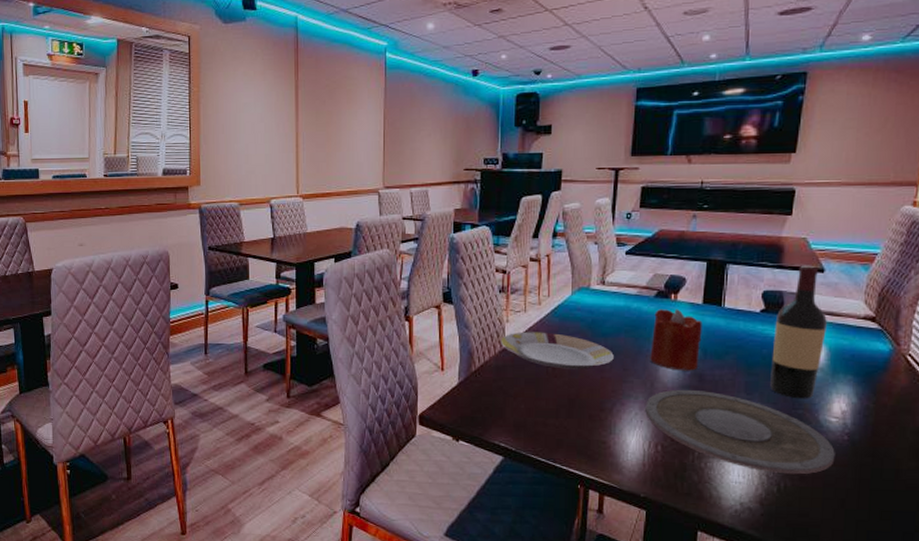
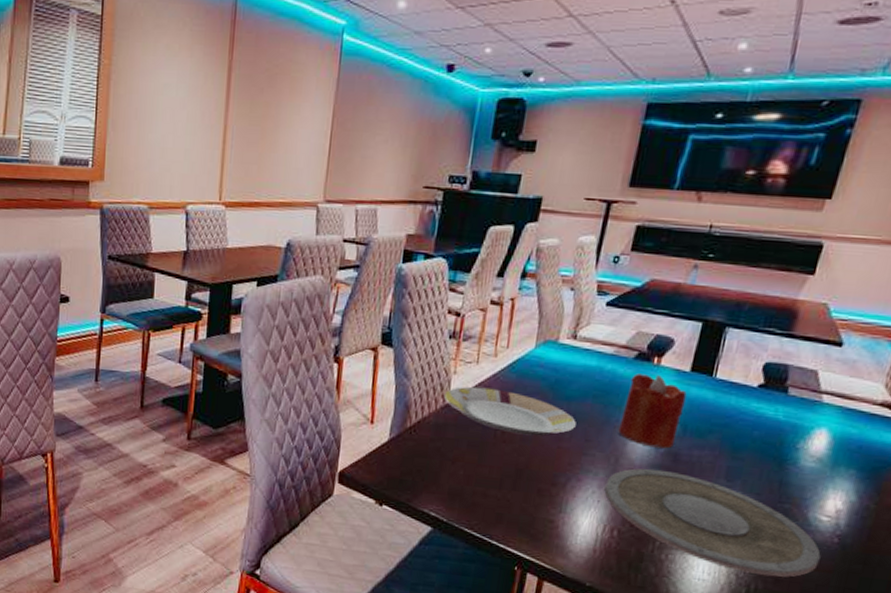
wine bottle: present [770,265,827,399] -> none [756,335,837,493]

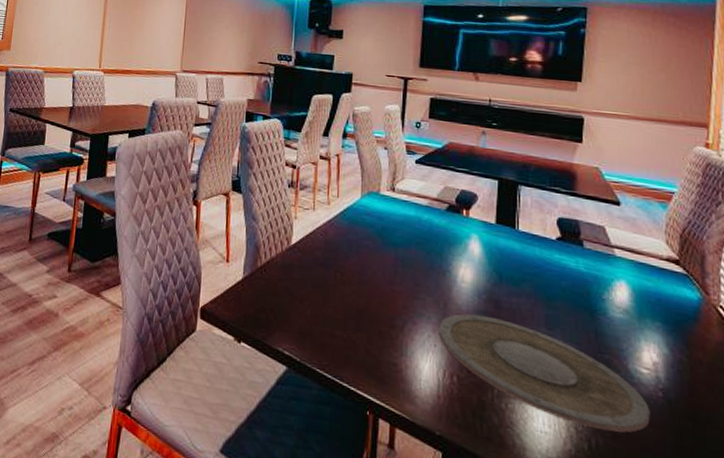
plate: present [443,386,576,436] -> none [287,230,405,279]
candle: present [618,373,687,449] -> none [442,224,496,295]

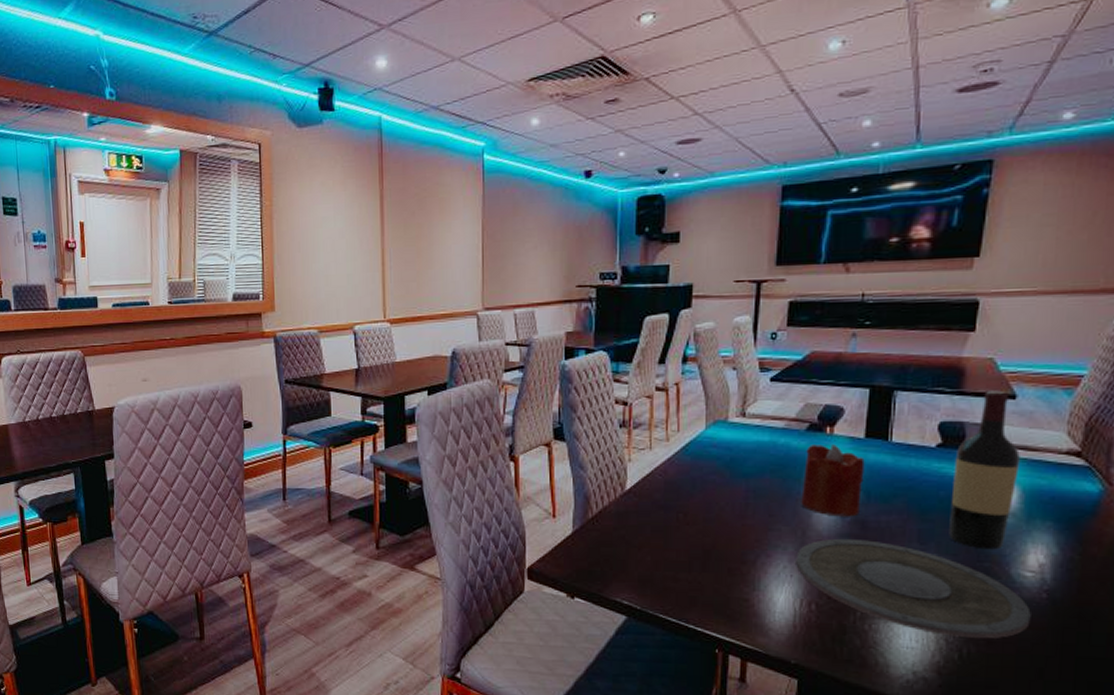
candle: none [442,224,496,295] -> present [801,444,865,517]
wine bottle: none [572,195,628,344] -> present [949,390,1020,550]

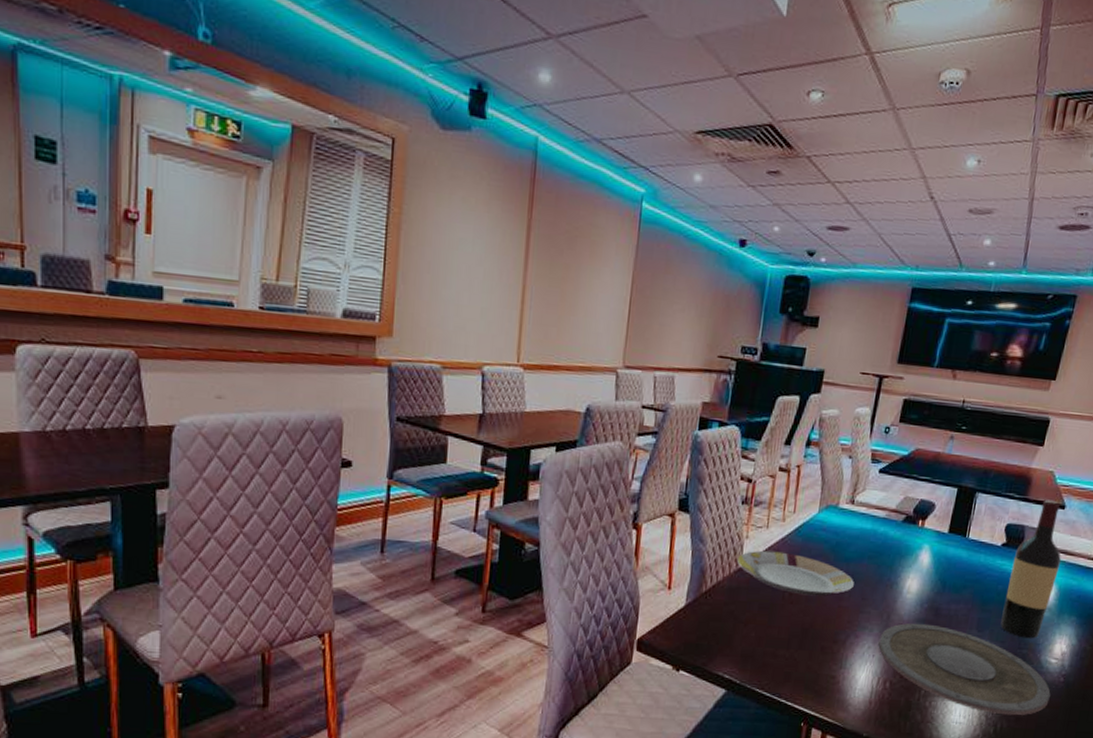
plate: none [621,472,757,516] -> present [736,550,854,596]
candle: present [801,444,865,517] -> none [889,535,946,604]

